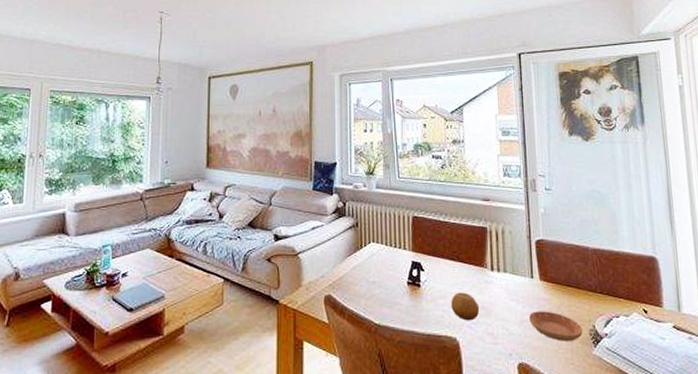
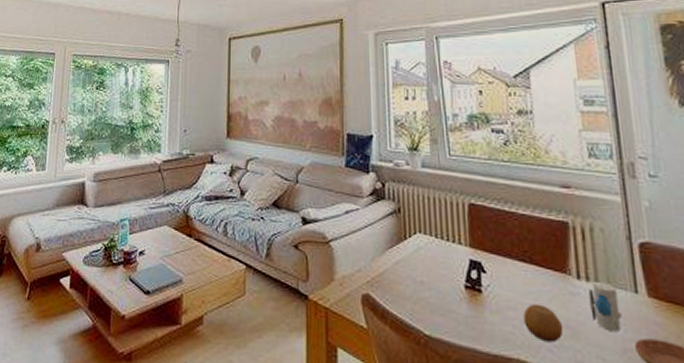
toy: none [499,271,522,308] -> present [588,281,623,331]

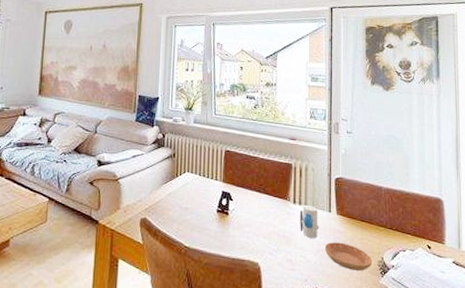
fruit: present [523,304,564,343] -> none [255,221,281,248]

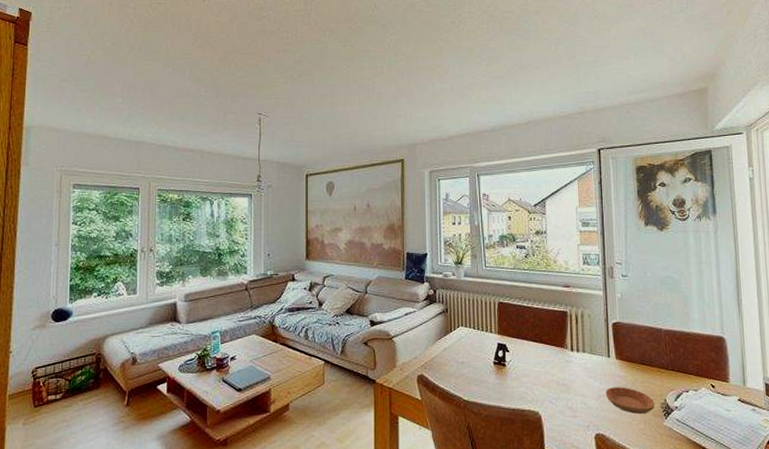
toy: present [300,204,319,238] -> none [578,351,599,384]

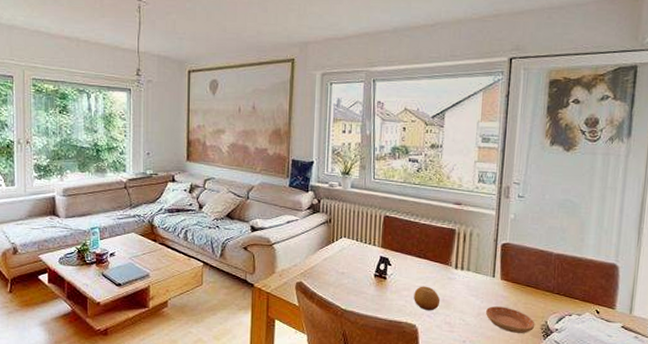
fruit: none [534,371,561,397] -> present [414,286,441,311]

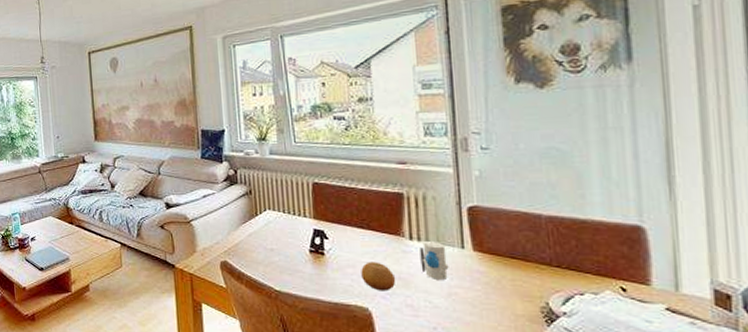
toy: none [460,270,482,302] -> present [419,240,449,280]
saucer: present [486,306,535,333] -> none [459,284,532,318]

